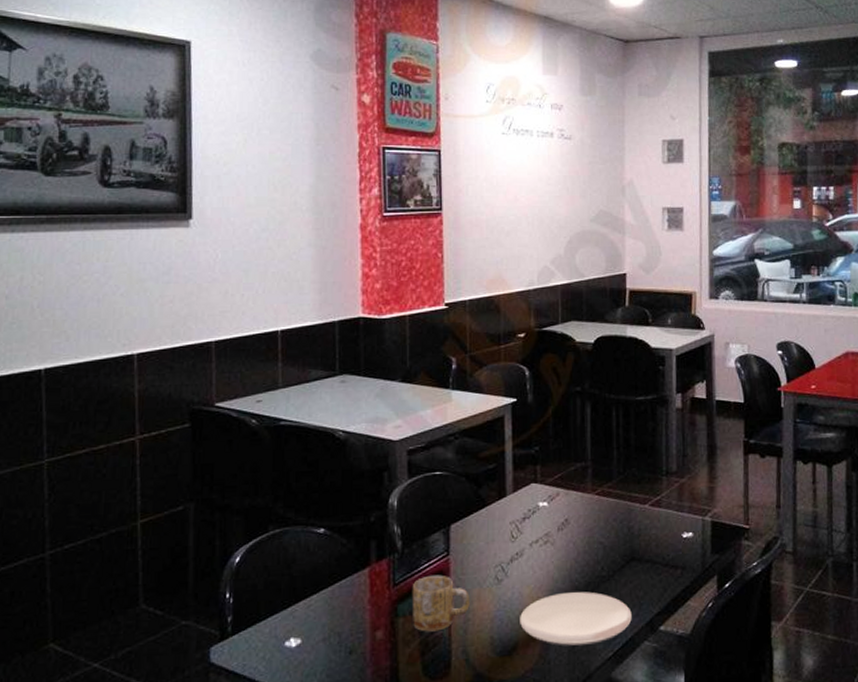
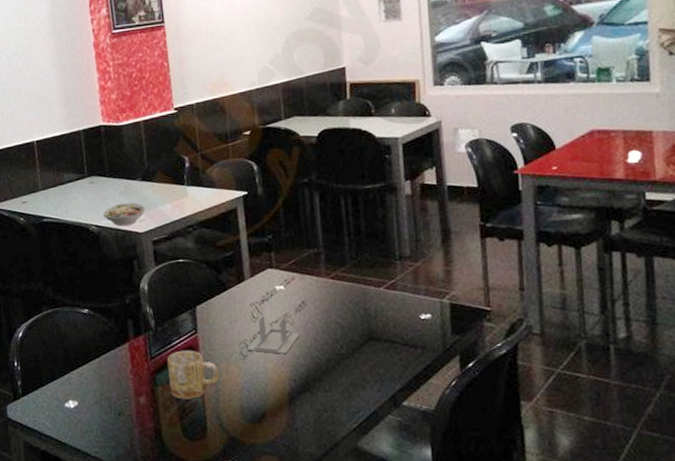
salad: none [352,406,403,433] -> present [102,202,146,227]
napkin holder: none [503,534,560,578] -> present [247,315,300,354]
plate: present [520,591,632,646] -> none [266,368,374,417]

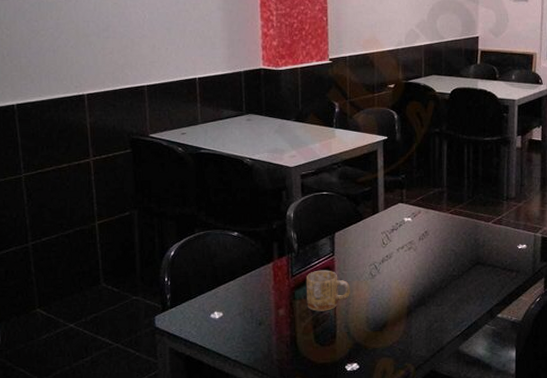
salad: present [102,202,146,227] -> none [257,140,297,161]
napkin holder: present [247,315,300,354] -> none [376,242,421,275]

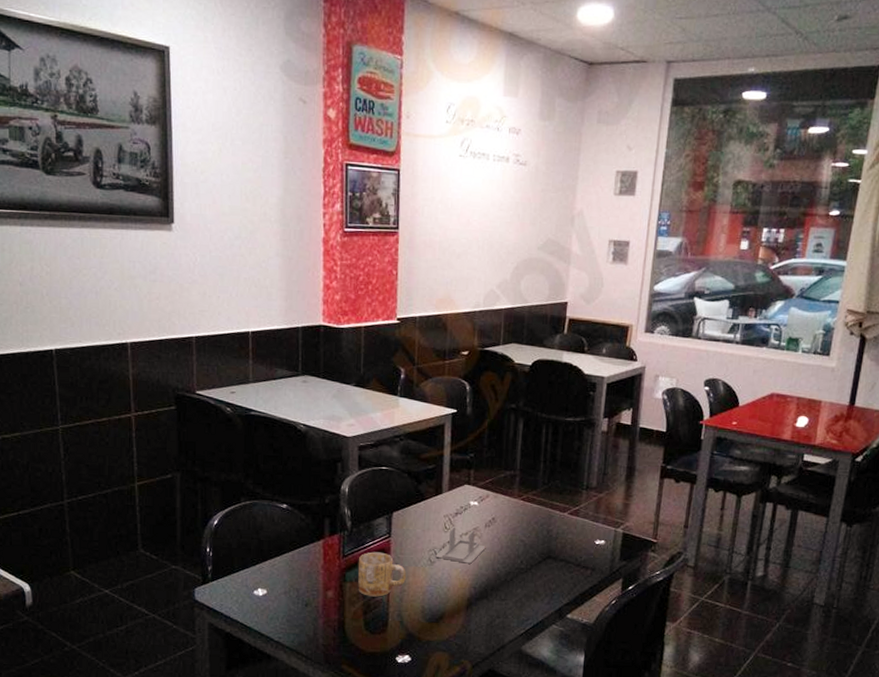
napkin holder: none [376,242,421,275] -> present [435,527,486,564]

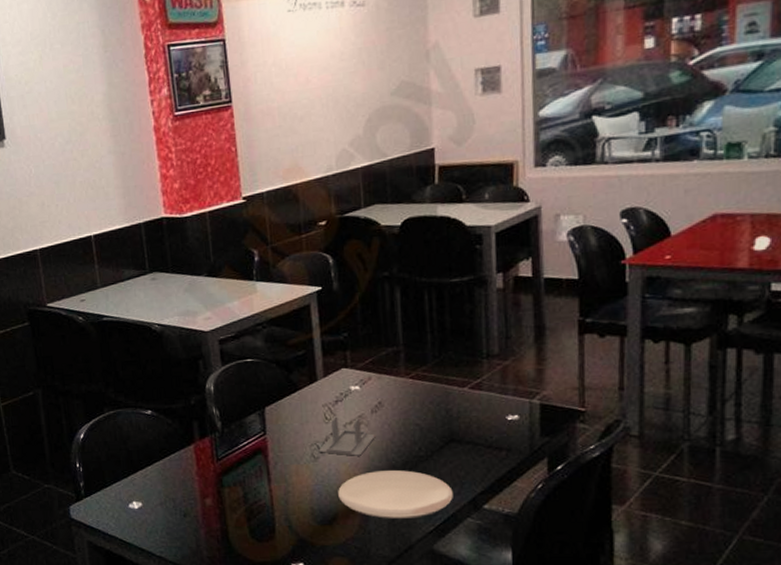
mug: present [357,552,406,597] -> none [234,452,289,501]
plate: none [447,578,544,622] -> present [338,470,453,519]

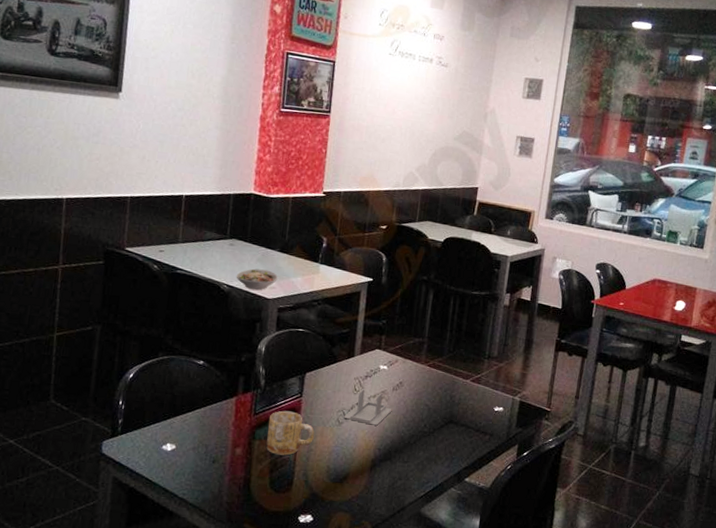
salad: none [165,299,211,325] -> present [236,268,278,291]
mug: none [234,452,289,501] -> present [266,410,315,456]
plate: present [338,470,453,519] -> none [352,440,444,484]

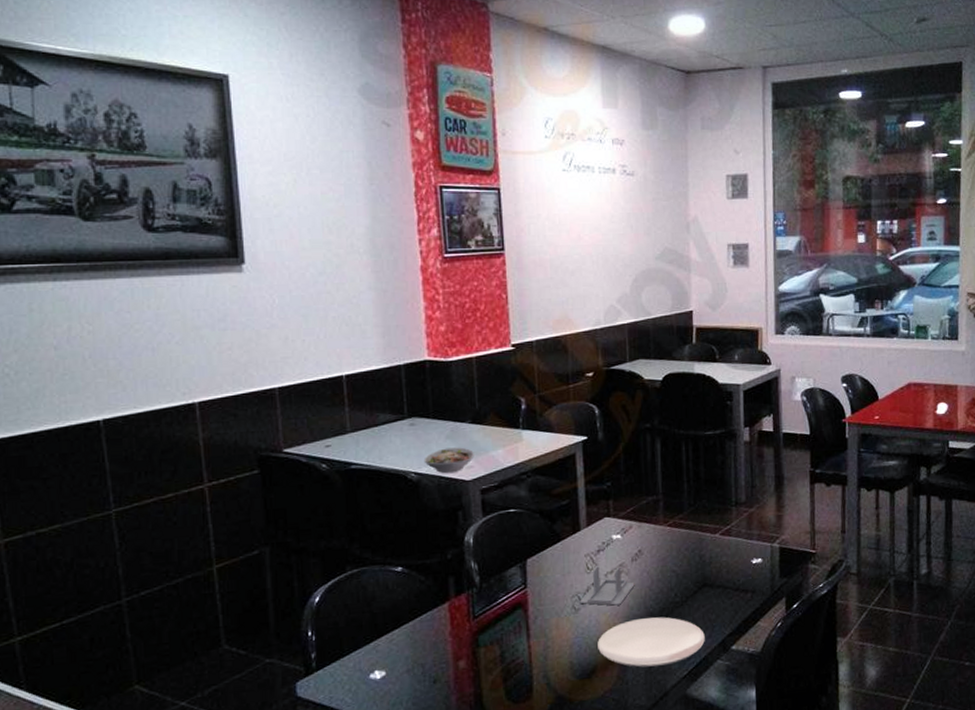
mug: present [266,410,315,456] -> none [491,606,549,660]
plate: none [352,440,444,484] -> present [597,617,705,668]

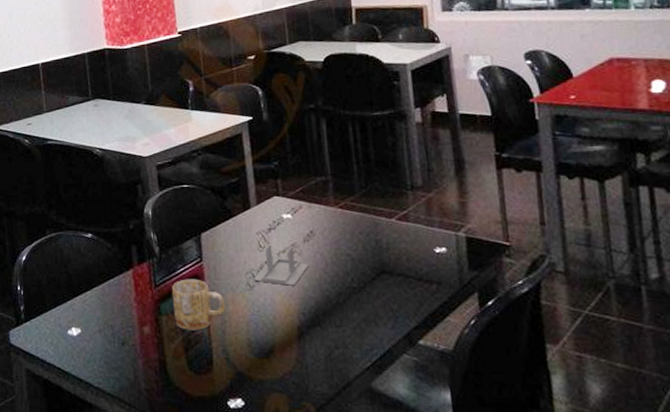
salad: present [423,447,474,474] -> none [106,126,150,150]
mug: none [491,606,549,660] -> present [171,279,226,330]
plate: present [597,617,705,668] -> none [274,302,388,353]

